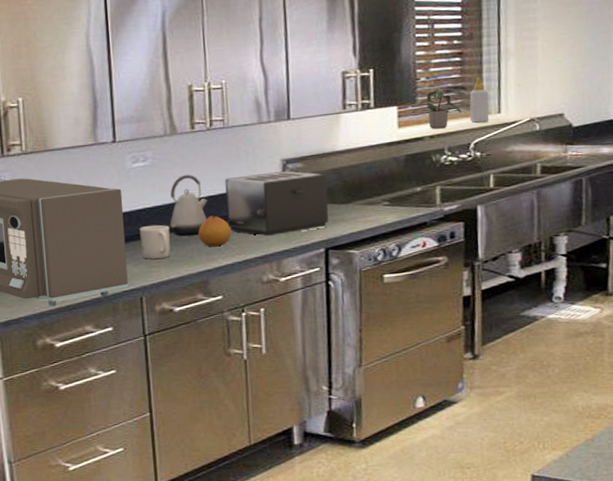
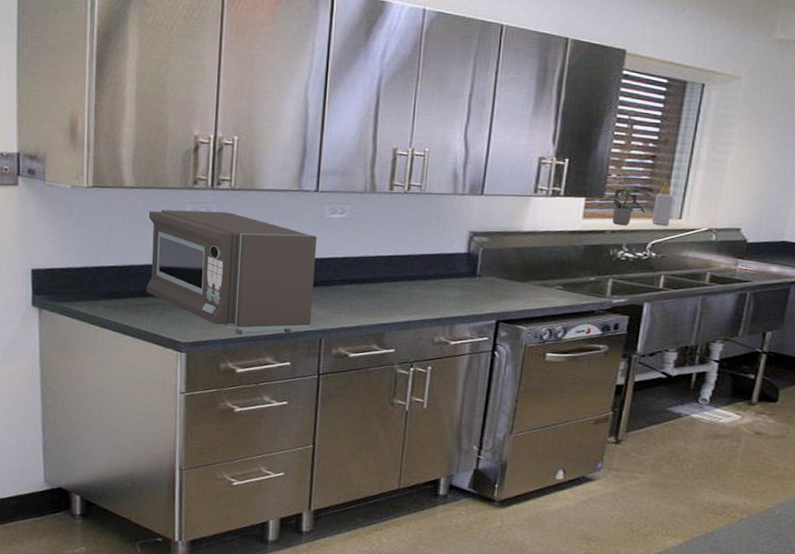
mug: present [139,224,171,259] -> none [327,274,356,306]
kettle: present [169,174,208,236] -> none [356,231,395,289]
fruit: present [198,215,231,247] -> none [381,274,412,304]
toaster: present [225,171,329,236] -> none [409,241,509,301]

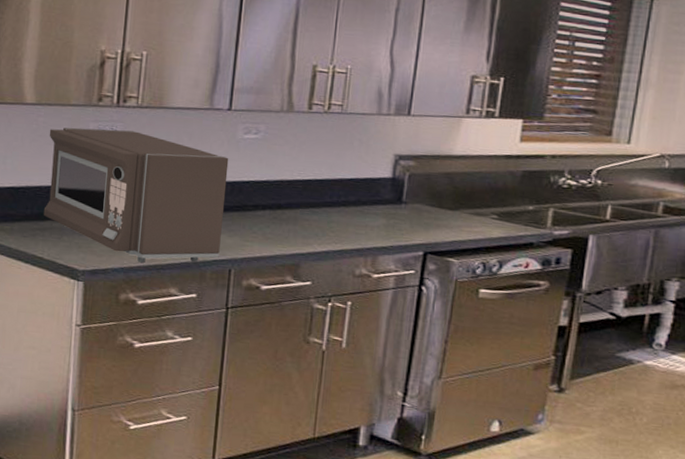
potted plant: present [603,186,653,227] -> none [543,107,597,151]
soap bottle: present [651,181,674,225] -> none [596,102,621,150]

